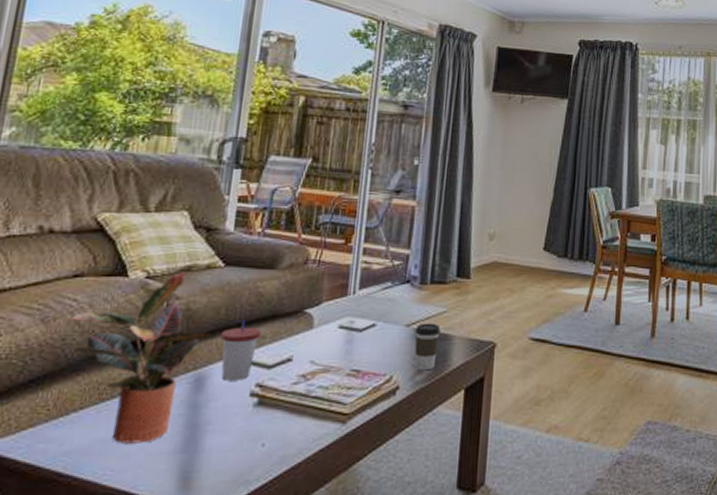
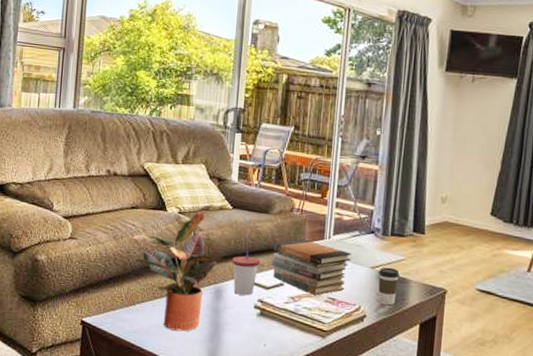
book stack: none [276,299,382,368] -> present [271,239,352,295]

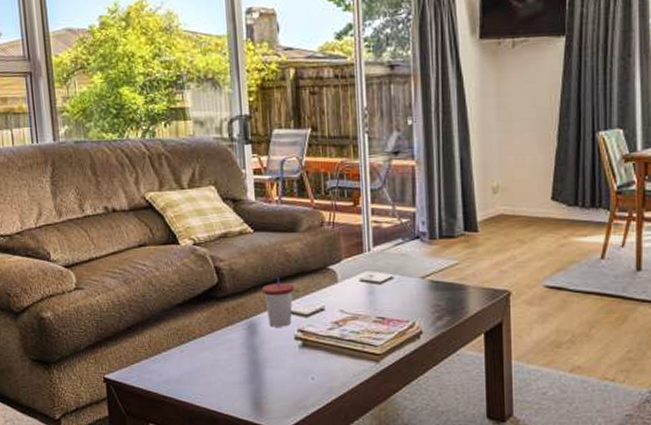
potted plant: present [130,210,223,332] -> none [143,238,252,376]
book stack: present [271,239,352,295] -> none [306,256,397,316]
coffee cup: present [378,267,400,305] -> none [430,274,455,317]

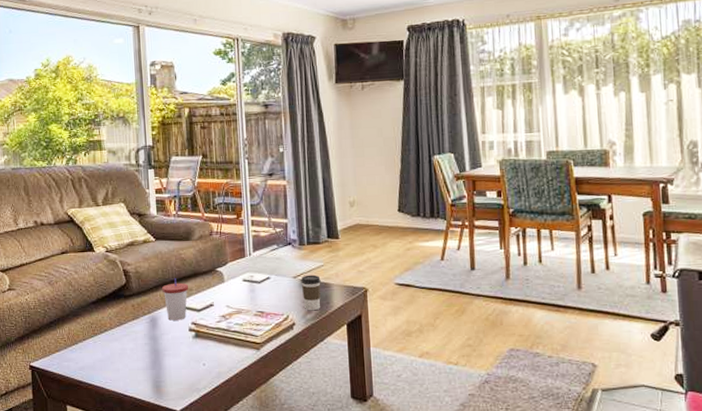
coffee cup: none [430,274,455,317] -> present [301,274,321,311]

